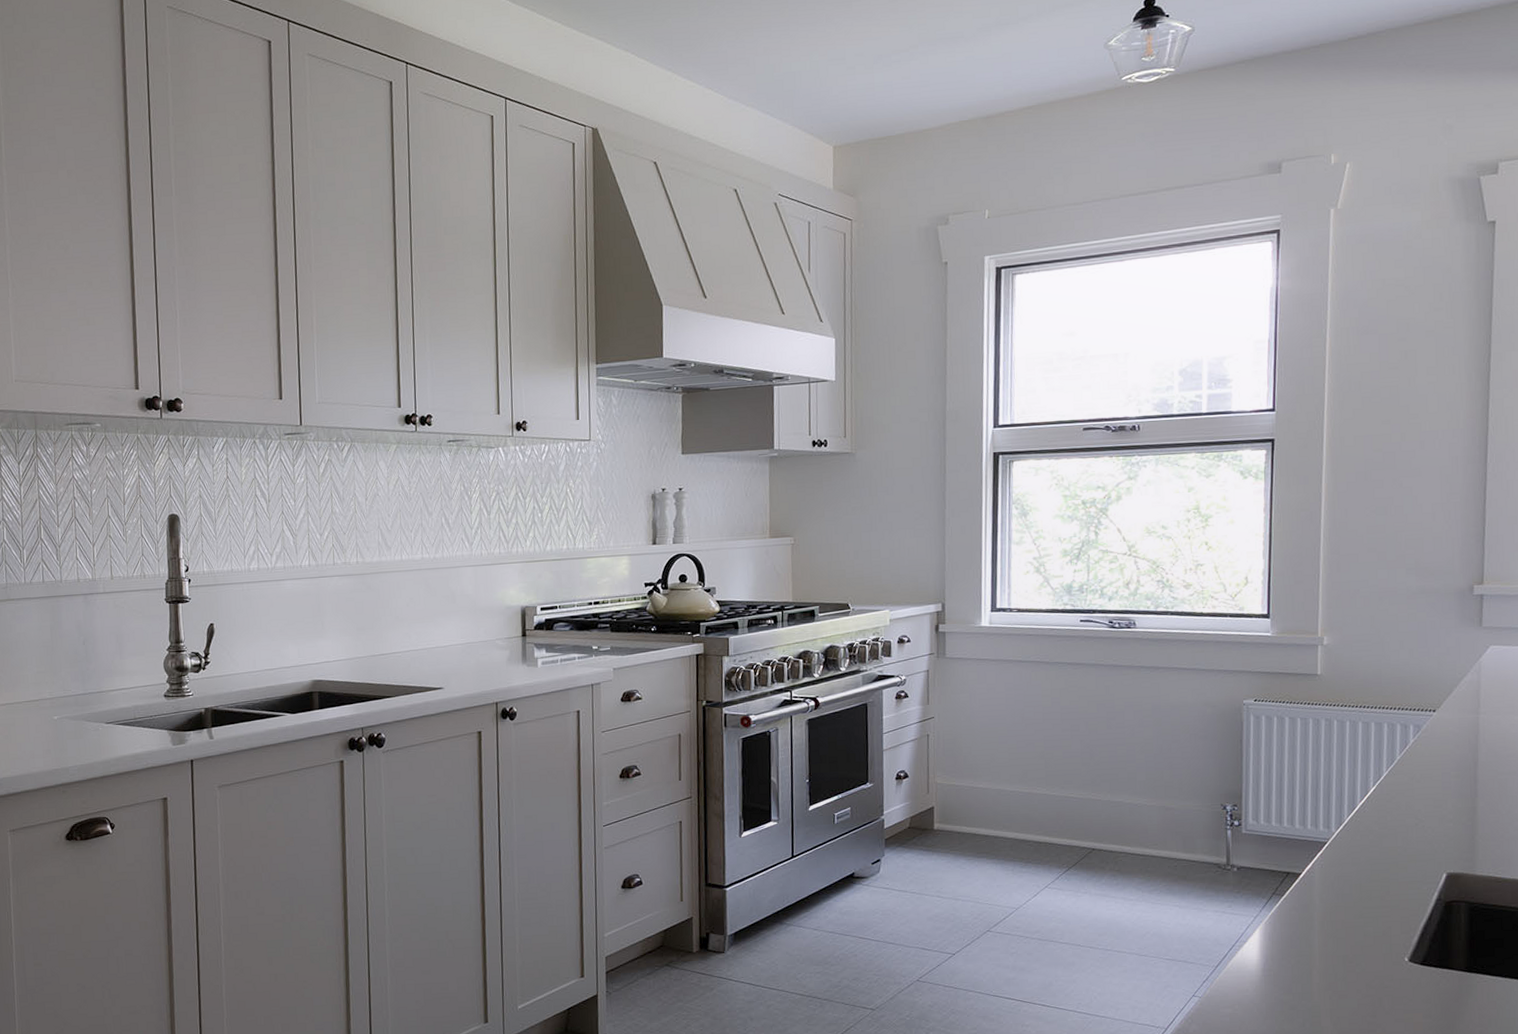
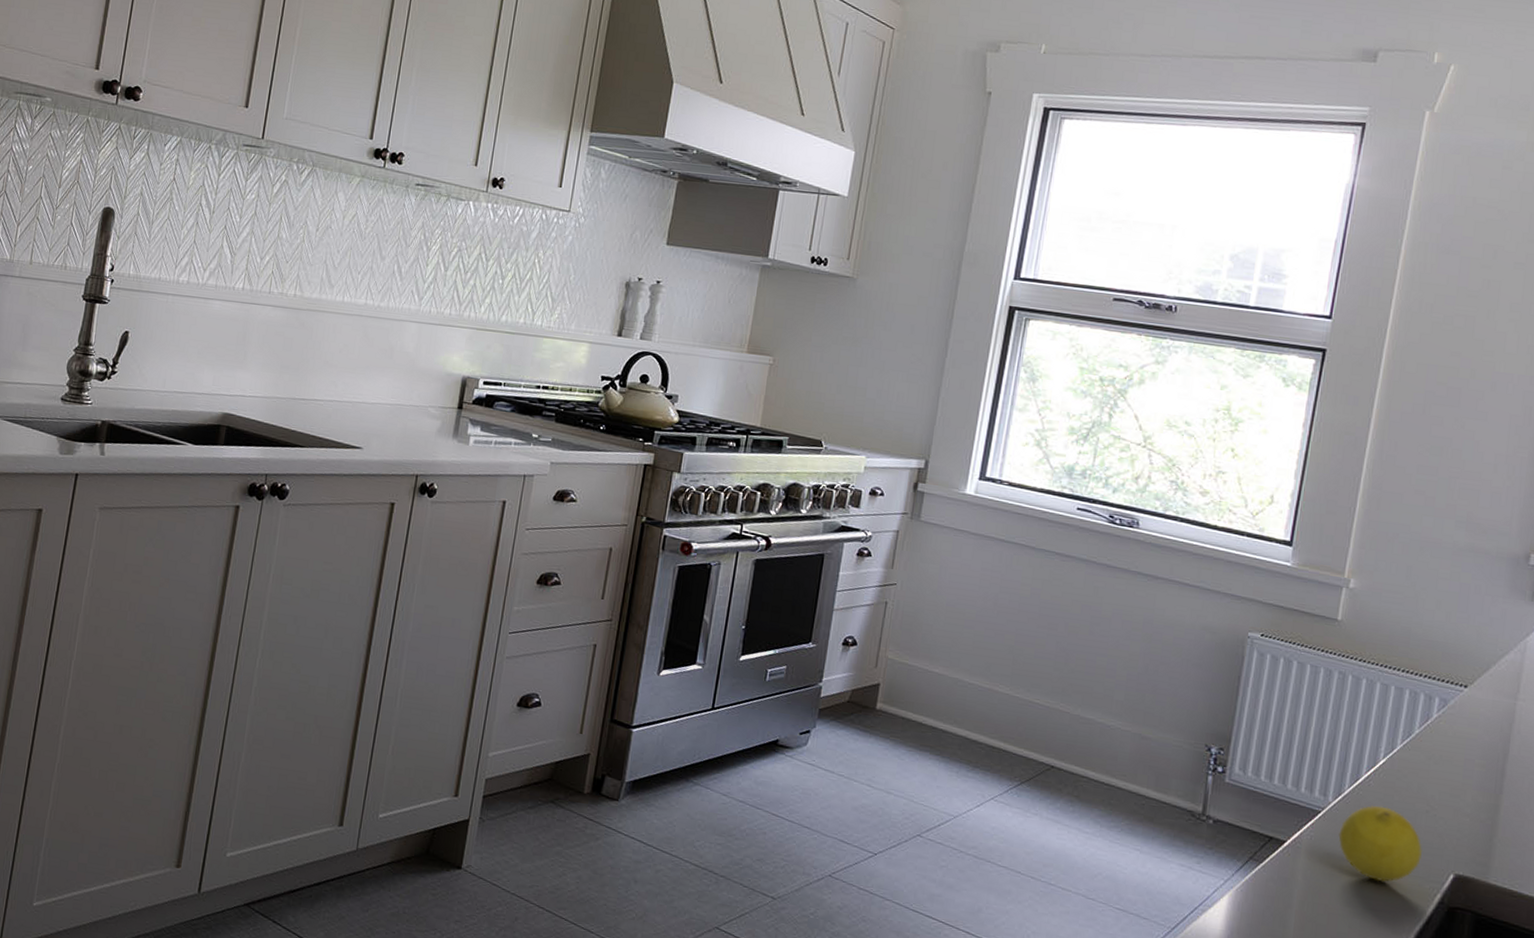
fruit: none [1344,827,1417,892] -> present [1338,806,1422,882]

